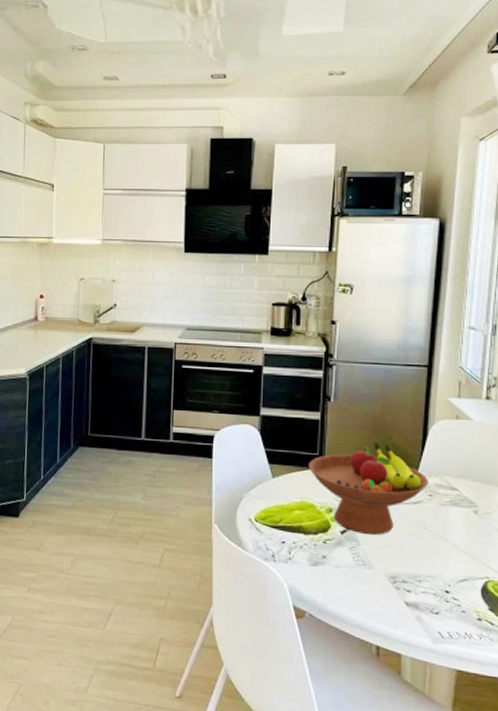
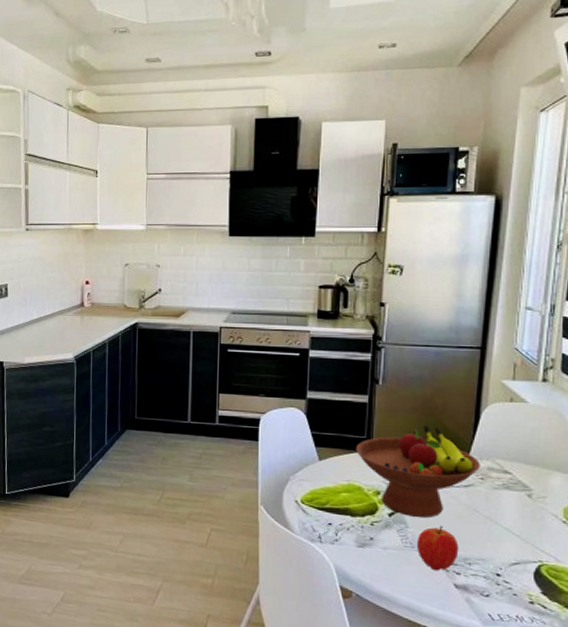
apple: none [369,542,409,589] -> present [417,525,459,571]

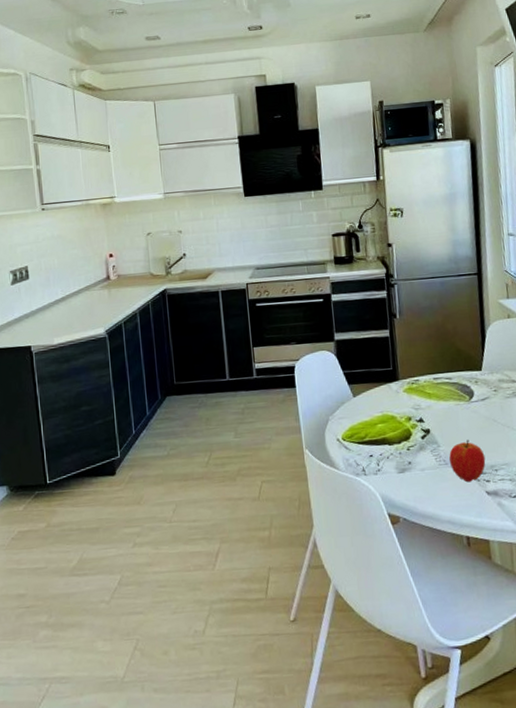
fruit bowl: present [356,425,480,518] -> none [384,349,492,436]

